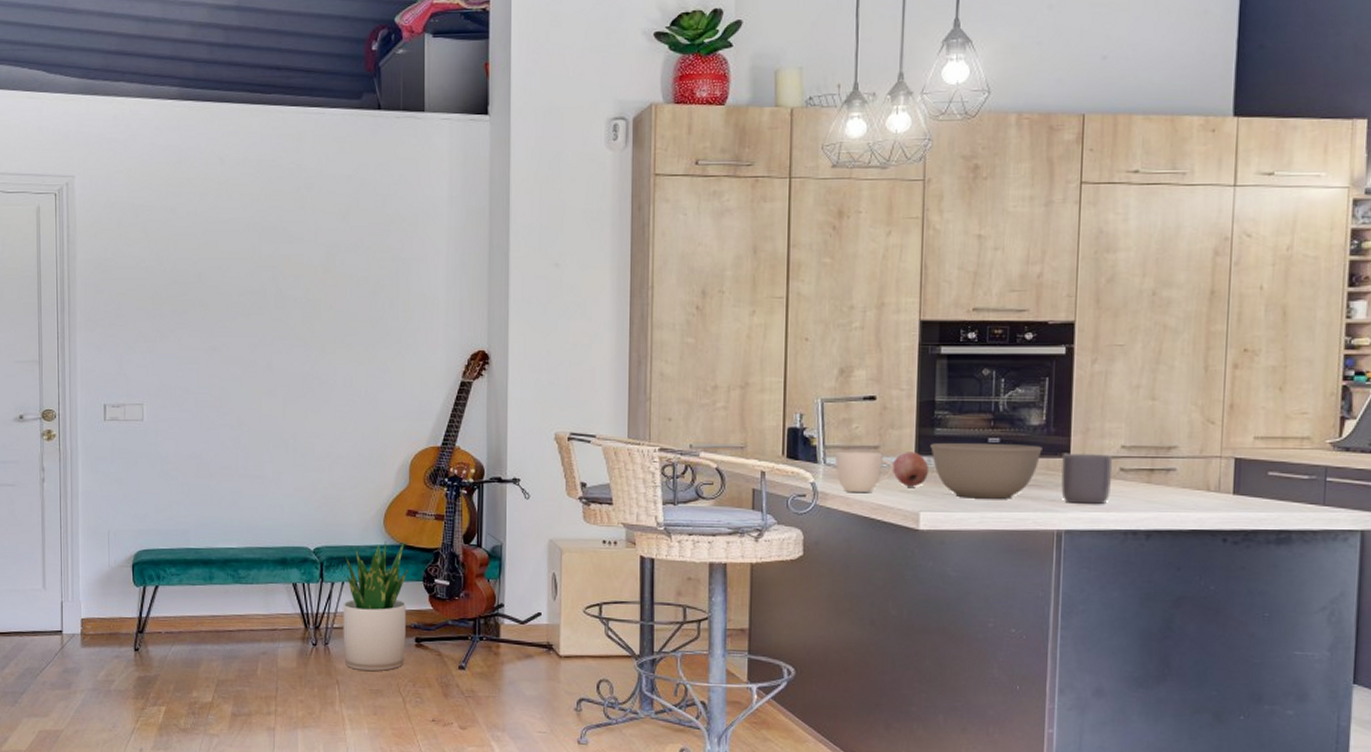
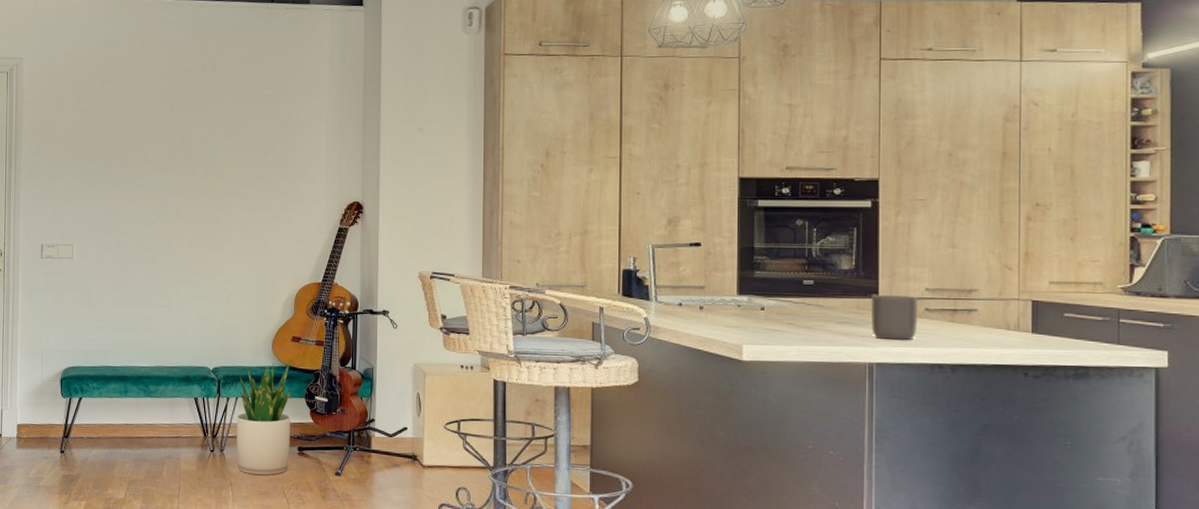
cup: present [835,451,895,493] -> none [666,290,719,328]
fruit: present [893,452,930,487] -> none [717,291,751,323]
soup bowl: present [930,442,1042,499] -> none [751,284,853,334]

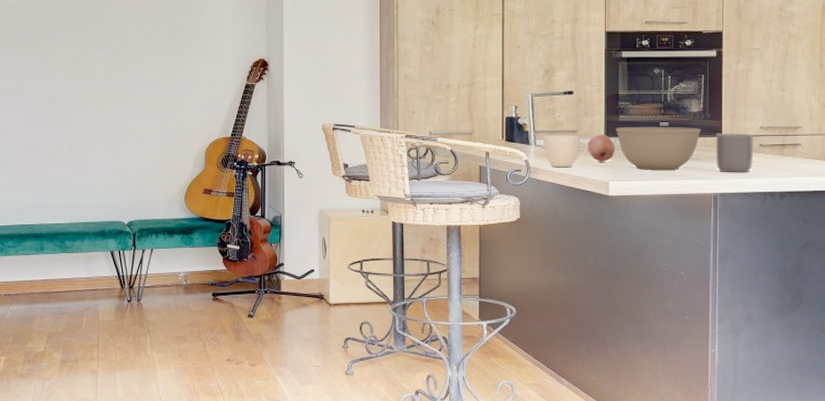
planter: present [236,363,293,476] -> none [152,214,206,322]
cup: none [666,290,719,328] -> present [543,135,589,168]
fruit: none [717,291,751,323] -> present [588,134,616,162]
soup bowl: none [751,284,853,334] -> present [616,126,701,170]

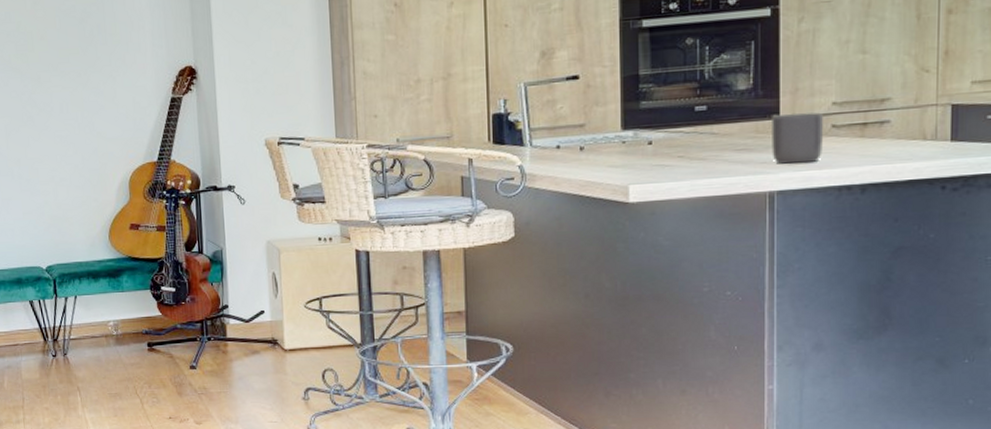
cup: present [543,135,589,168] -> none [542,130,601,172]
fruit: present [588,134,616,162] -> none [599,127,637,162]
soup bowl: present [616,126,701,170] -> none [636,109,751,168]

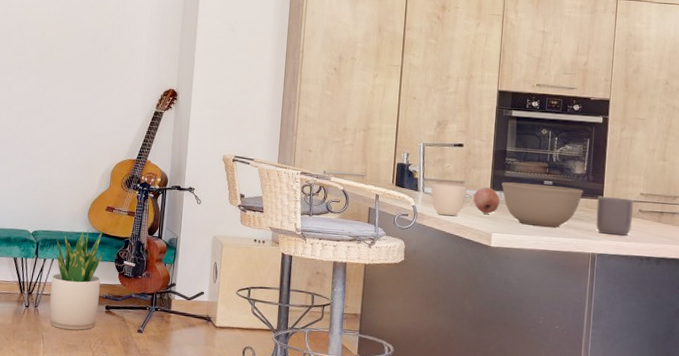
planter: none [76,254,139,377] -> present [49,229,105,331]
cup: none [542,130,601,172] -> present [431,183,475,216]
fruit: none [599,127,637,162] -> present [473,187,500,214]
soup bowl: none [636,109,751,168] -> present [501,182,583,228]

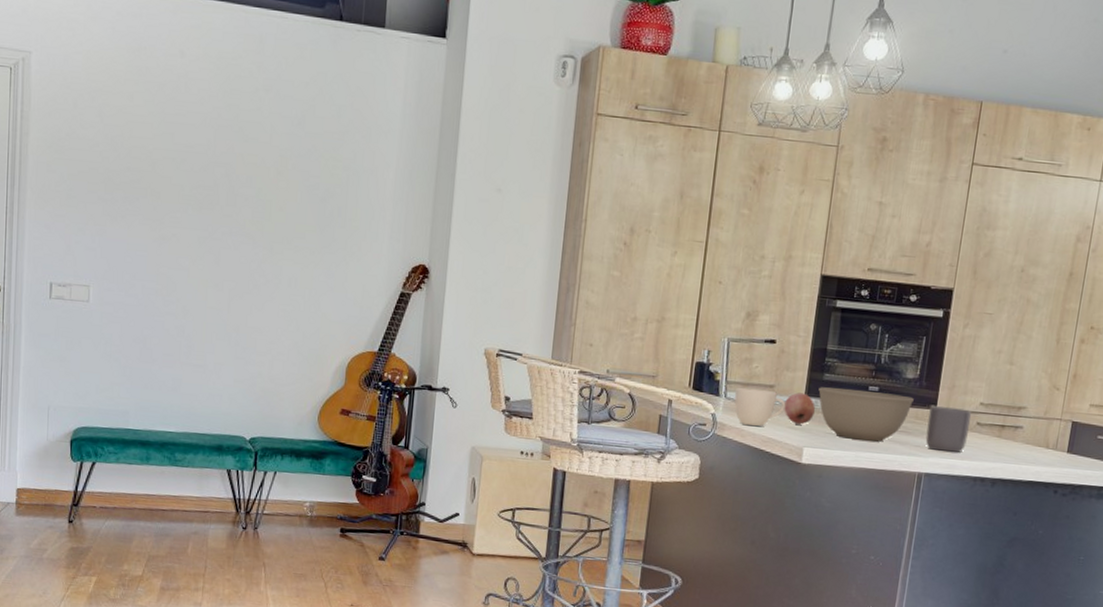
planter: present [49,229,105,331] -> none [272,436,339,557]

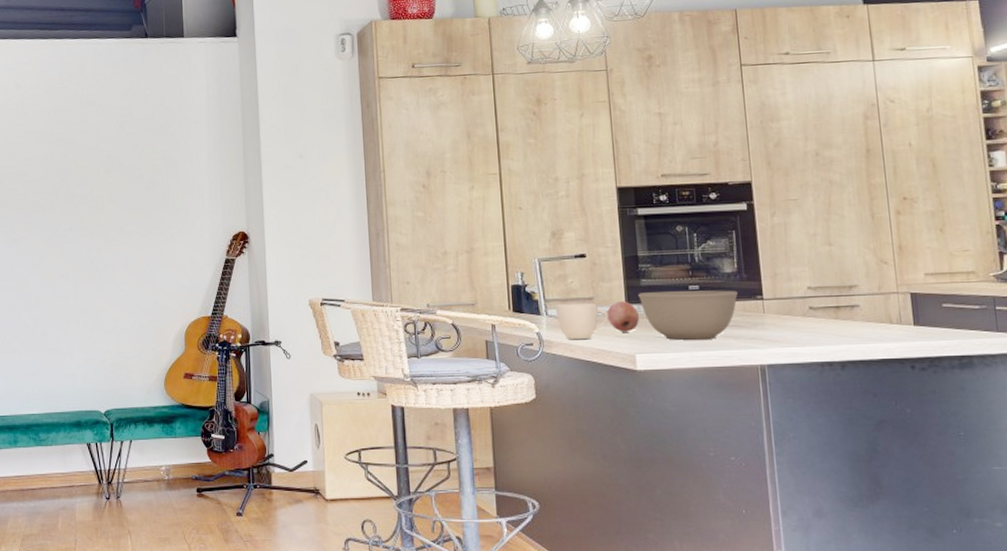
mug: present [925,406,972,453] -> none [755,295,804,340]

